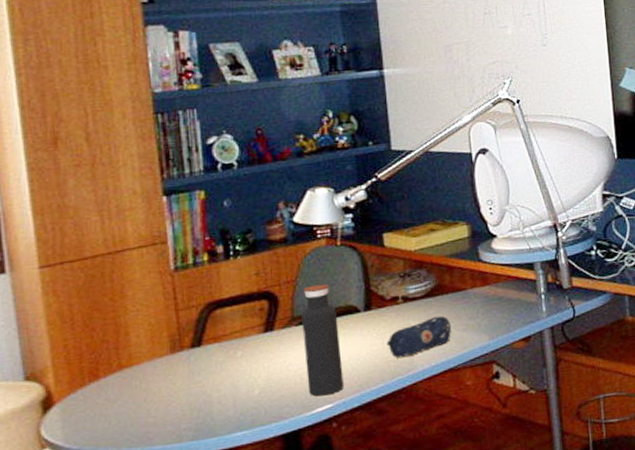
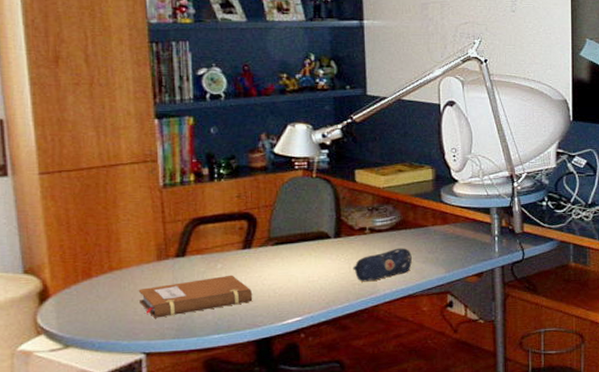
notebook: none [151,362,278,419] -> present [138,275,253,318]
water bottle: present [301,284,344,397] -> none [277,210,313,310]

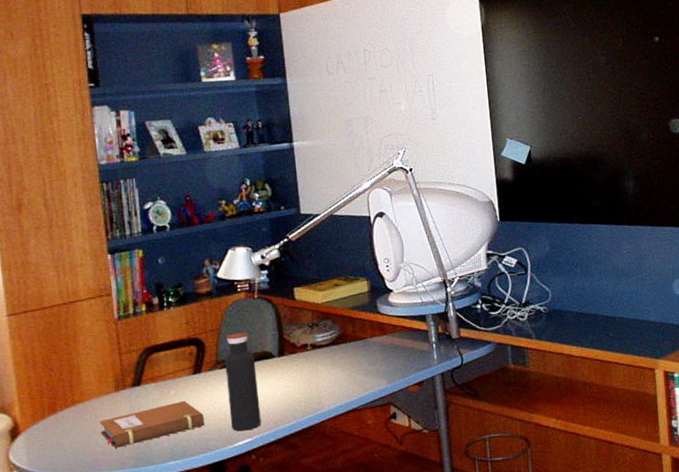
water bottle: none [277,210,313,310] -> present [224,332,261,432]
pencil case: present [353,248,412,282] -> none [297,361,354,399]

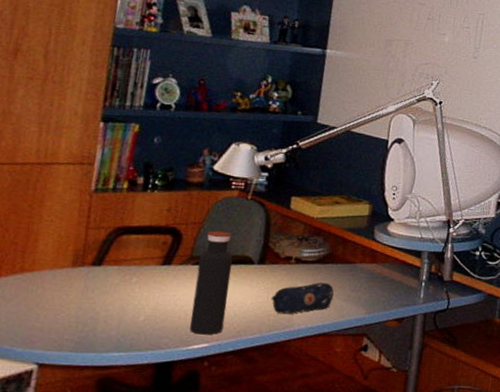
notebook: present [99,400,205,449] -> none [44,290,163,328]
pencil case: none [297,361,354,399] -> present [271,282,334,315]

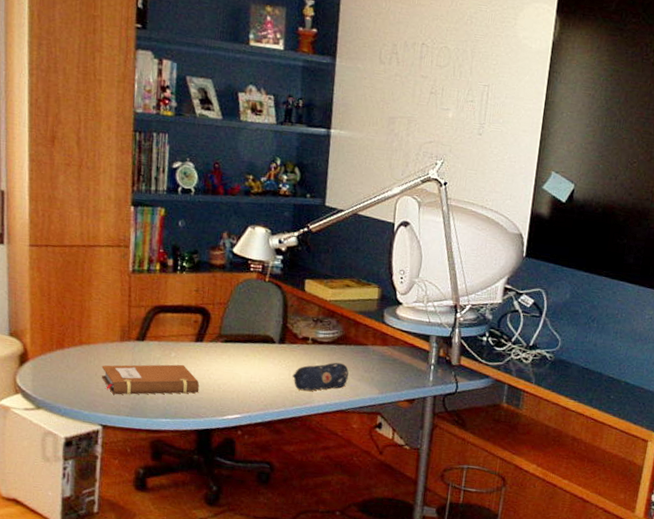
notebook: none [44,290,163,328] -> present [101,364,200,395]
water bottle: present [189,230,233,335] -> none [223,311,256,407]

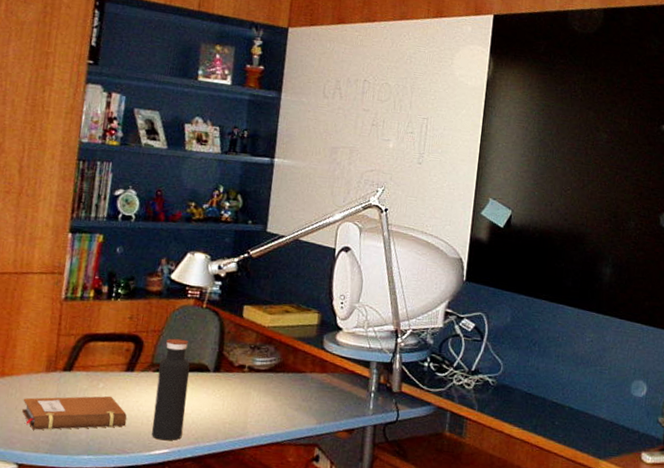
water bottle: none [223,311,256,407] -> present [151,338,190,441]
pencil case: present [292,362,349,391] -> none [226,391,286,423]

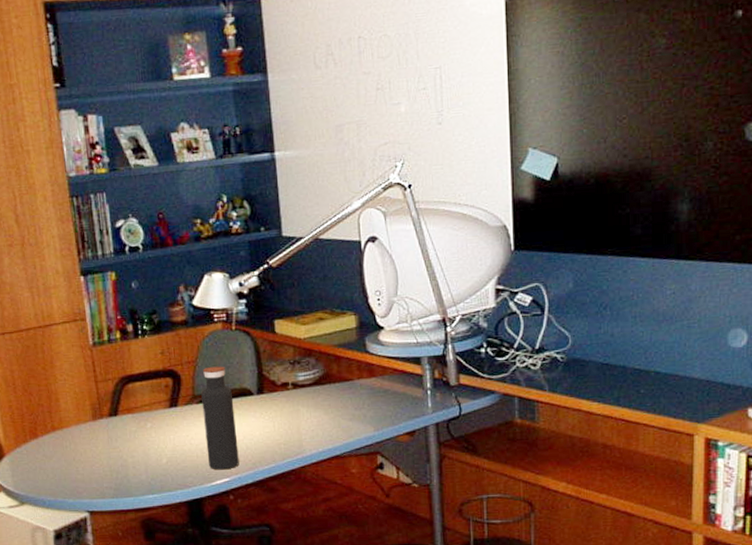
notebook: present [22,395,127,430] -> none [78,434,182,478]

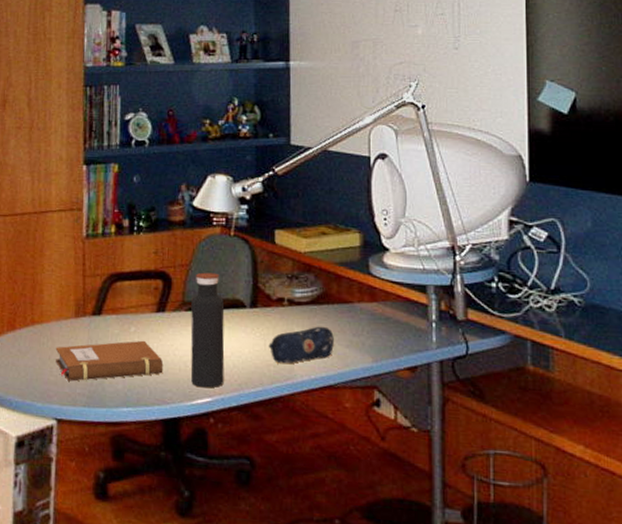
notebook: none [78,434,182,478] -> present [55,340,164,382]
pencil case: none [277,404,338,442] -> present [268,326,334,364]

